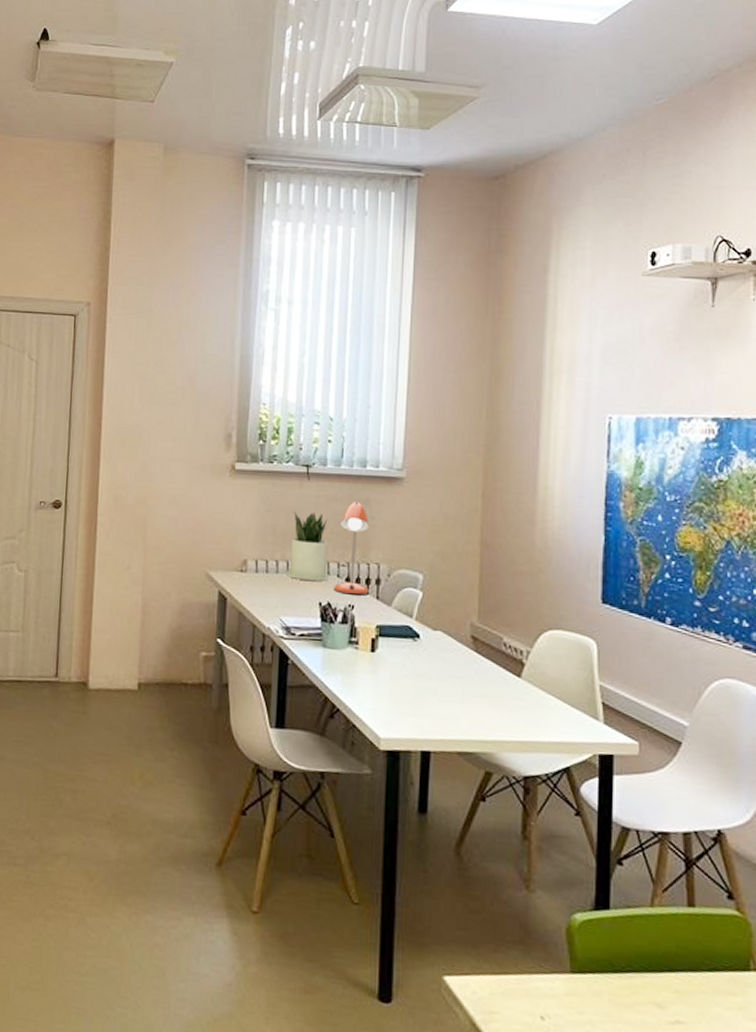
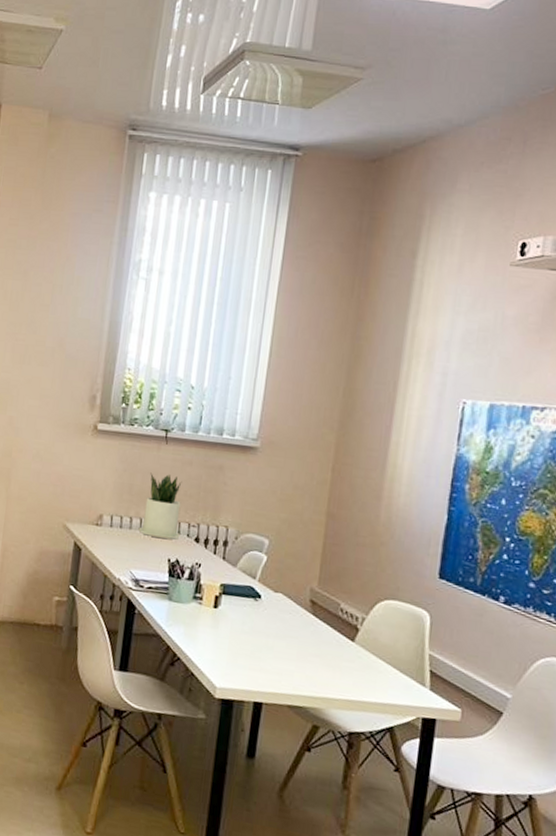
desk lamp: present [334,502,370,596] -> none [183,467,222,556]

